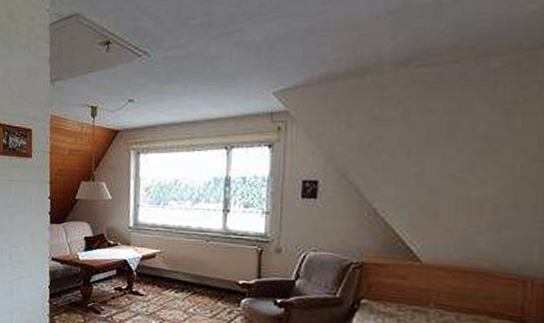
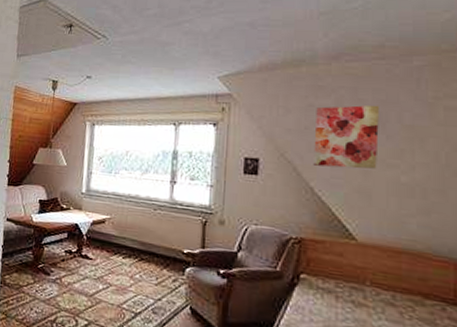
wall art: none [377,115,450,186] -> present [313,105,379,169]

